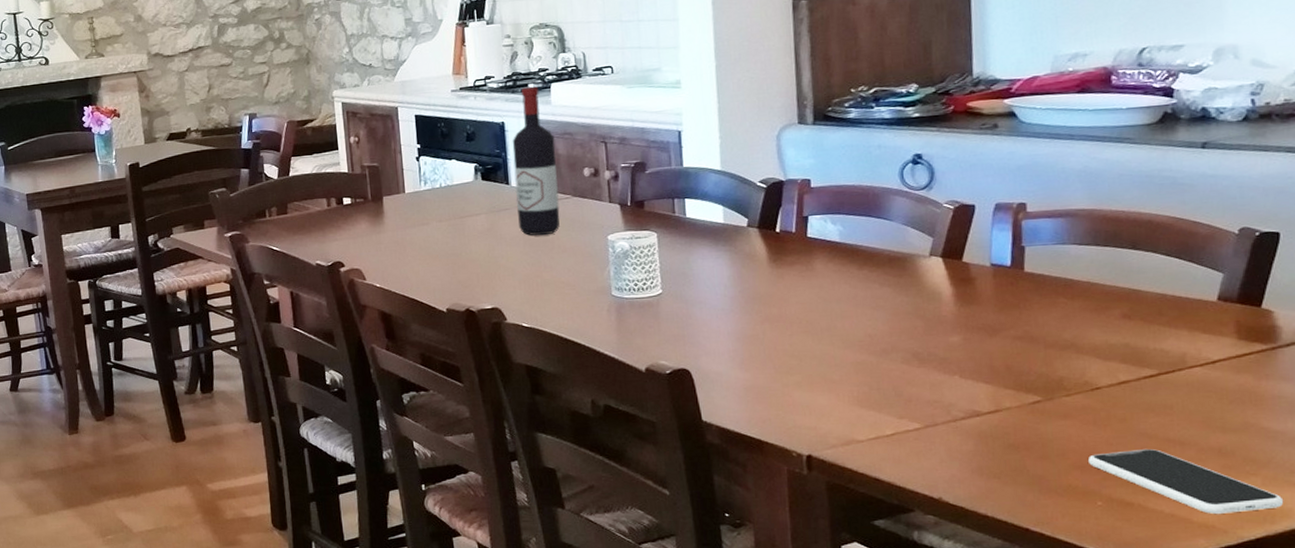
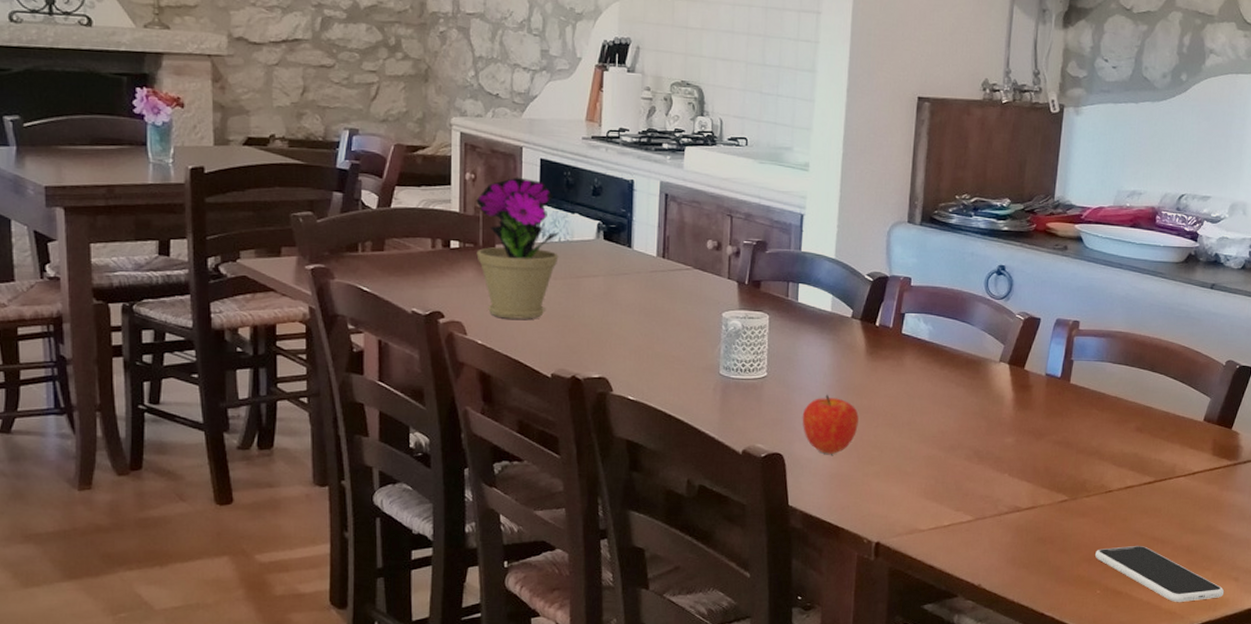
flower pot: none [361,134,442,262] -> present [476,177,559,319]
wine bottle: present [512,86,560,236] -> none [636,146,683,305]
fruit: none [705,306,770,367] -> present [802,394,859,454]

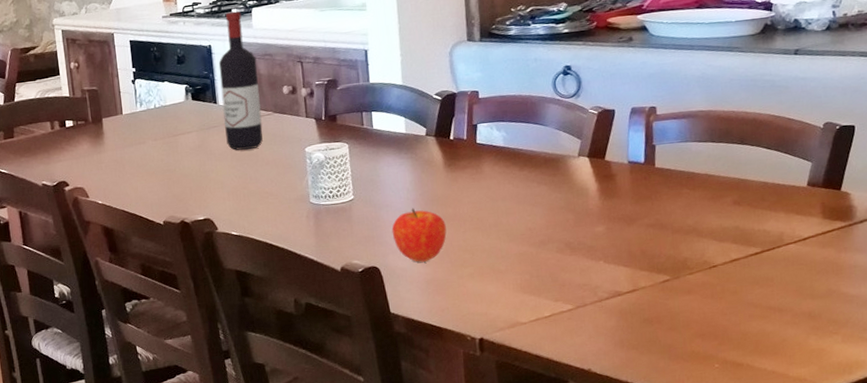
flower pot: present [476,177,559,319] -> none [81,59,156,180]
wine bottle: none [636,146,683,305] -> present [218,11,263,151]
smartphone: present [1095,545,1225,602] -> none [708,316,859,369]

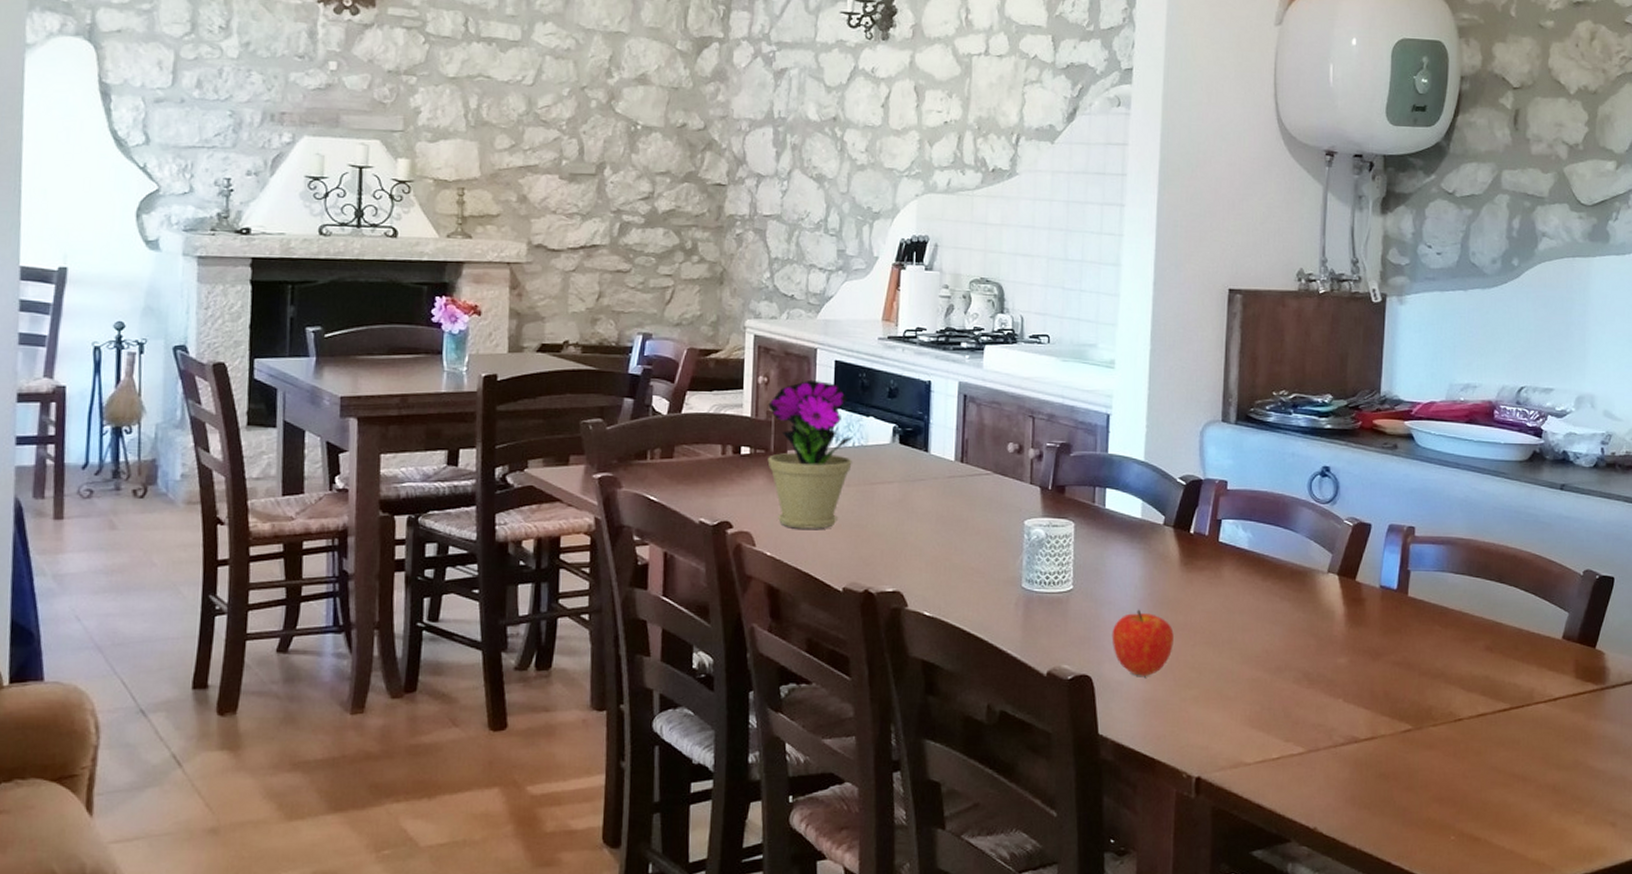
flower pot: none [81,59,156,180] -> present [767,379,853,529]
wine bottle: present [218,11,263,151] -> none [933,345,982,513]

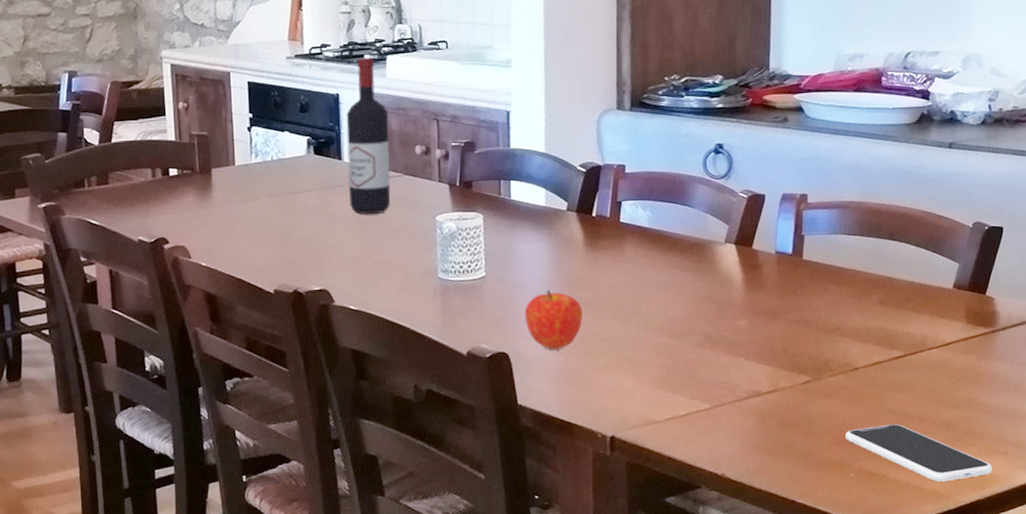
flower pot: present [767,379,853,529] -> none [190,101,272,240]
wine bottle: none [933,345,982,513] -> present [346,57,391,214]
smartphone: none [1447,783,1601,851] -> present [846,423,993,482]

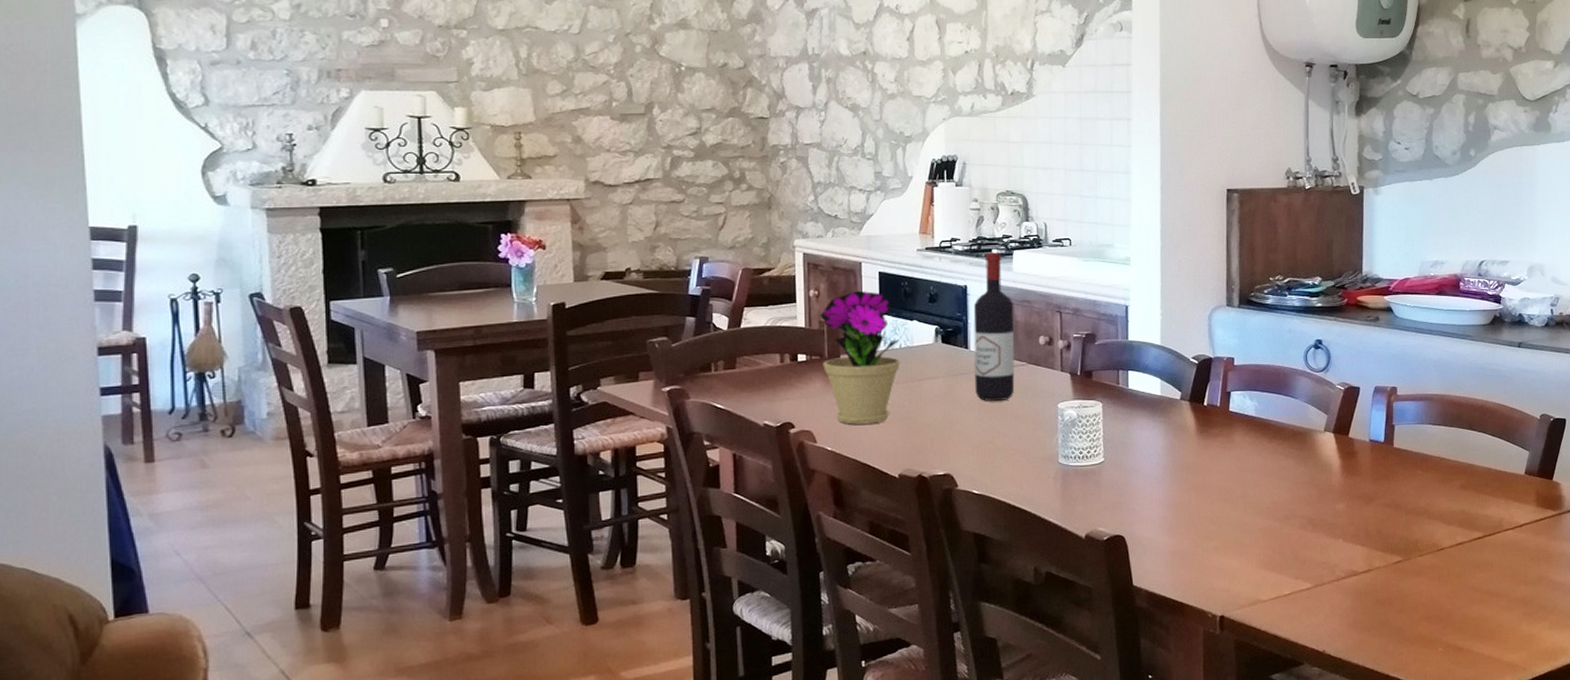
flower pot: none [190,101,272,240] -> present [820,290,900,425]
fruit: present [524,289,583,350] -> none [1140,474,1194,533]
smartphone: present [846,423,993,482] -> none [1434,600,1563,654]

